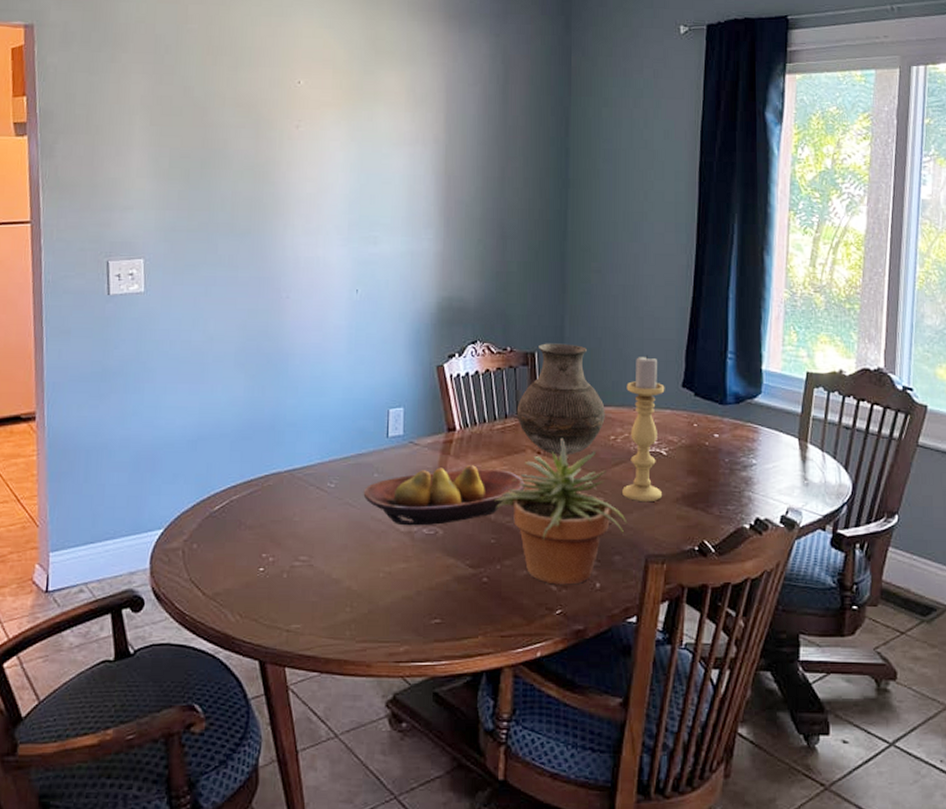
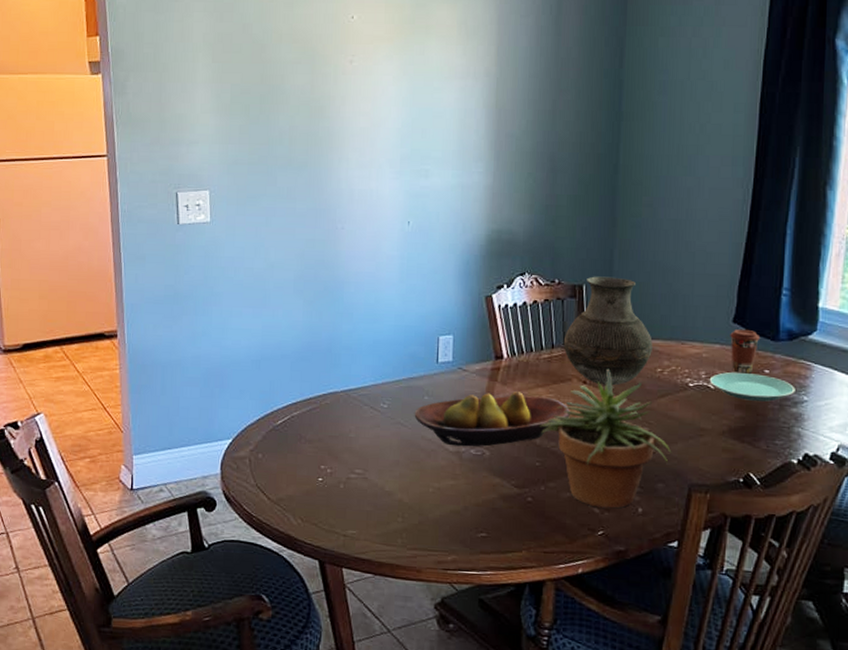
candle holder: present [622,354,665,501] -> none [667,289,715,433]
plate: none [661,438,744,466] -> present [709,372,795,402]
coffee cup: none [680,393,709,438] -> present [730,329,761,374]

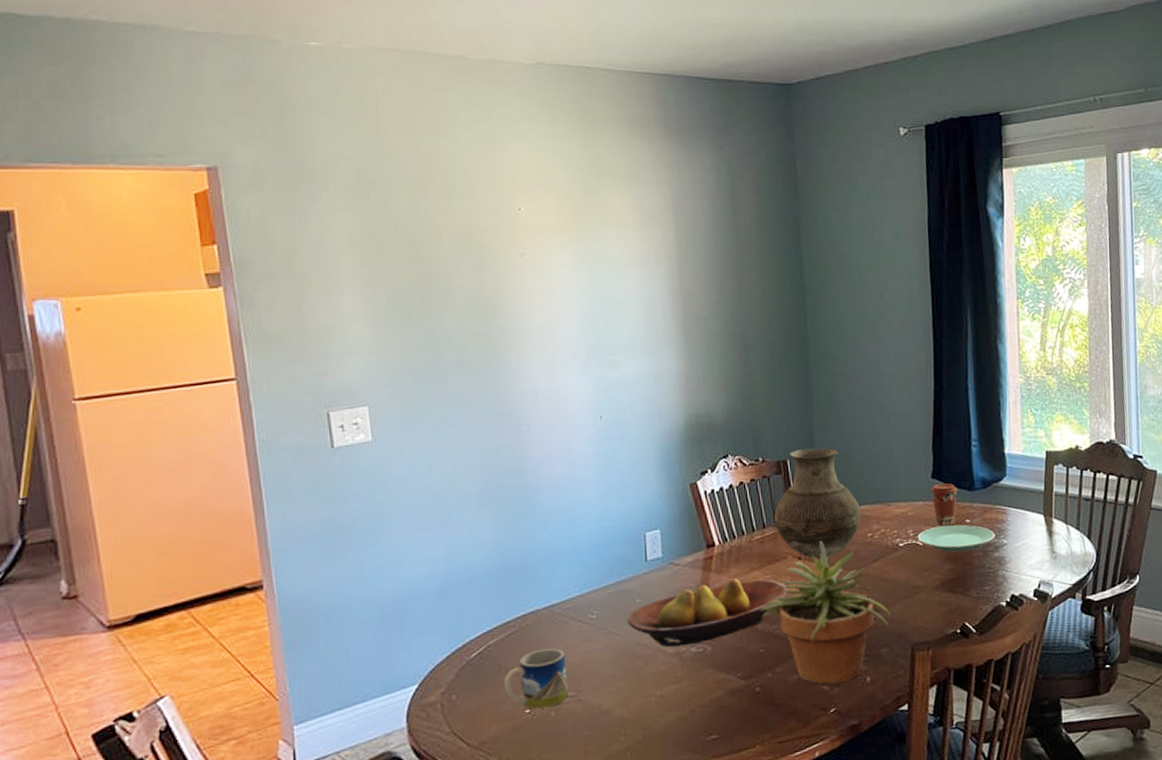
mug: none [302,427,357,480] -> present [504,648,569,709]

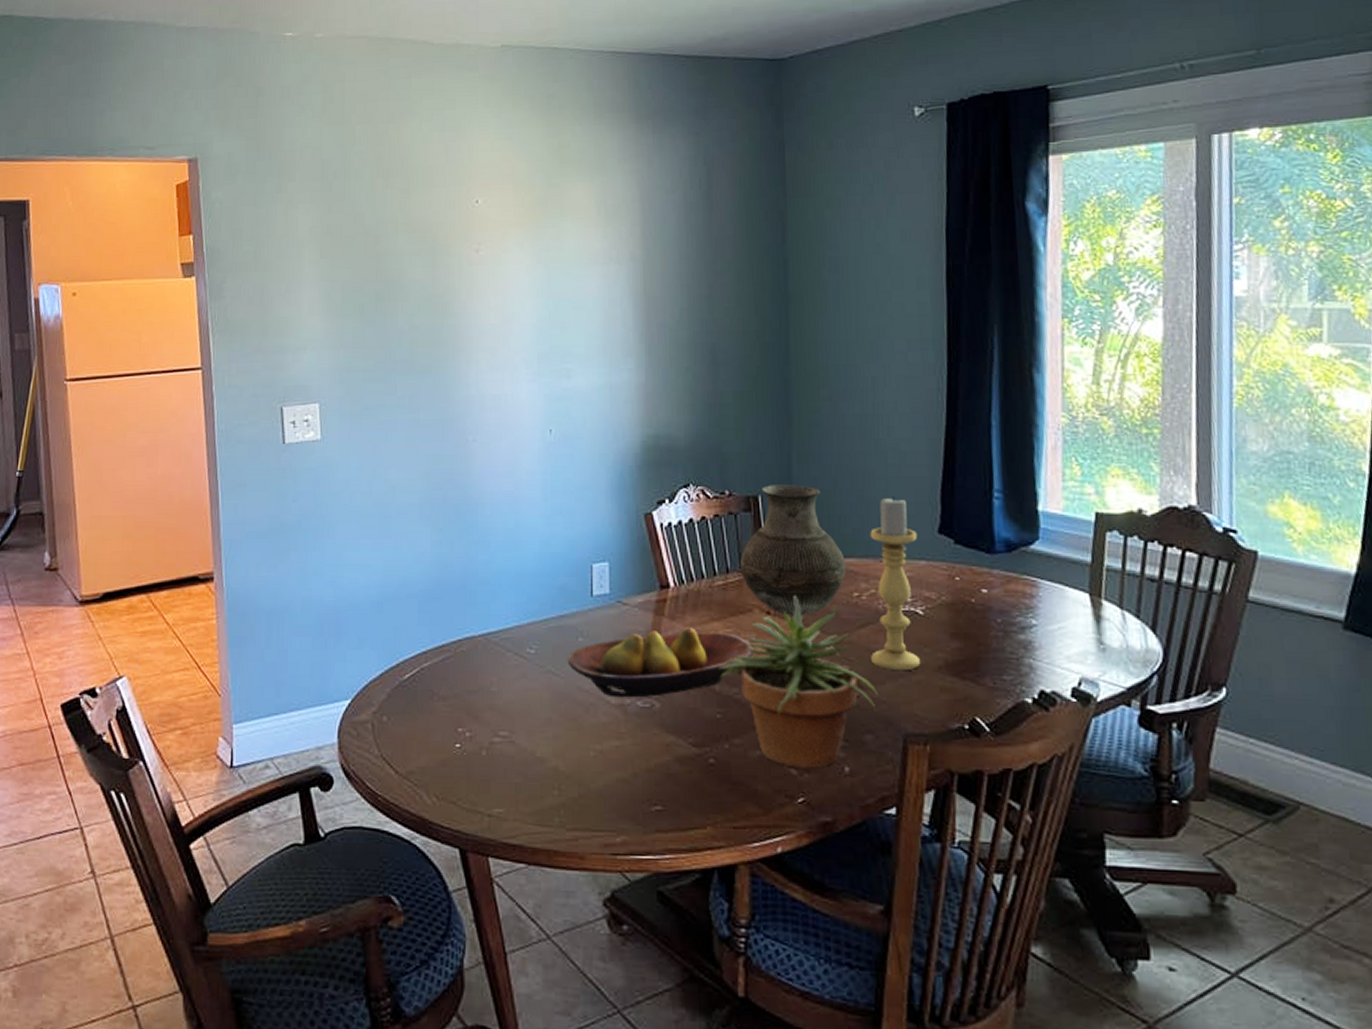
mug: present [504,648,569,709] -> none [435,679,501,745]
candle holder: none [879,450,922,593] -> present [870,495,920,670]
plate: present [917,524,995,552] -> none [916,594,1021,628]
coffee cup: present [930,483,958,527] -> none [936,540,973,594]

